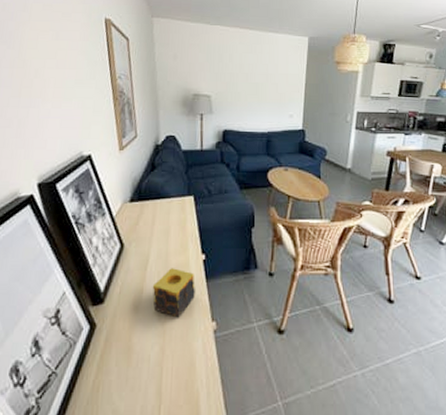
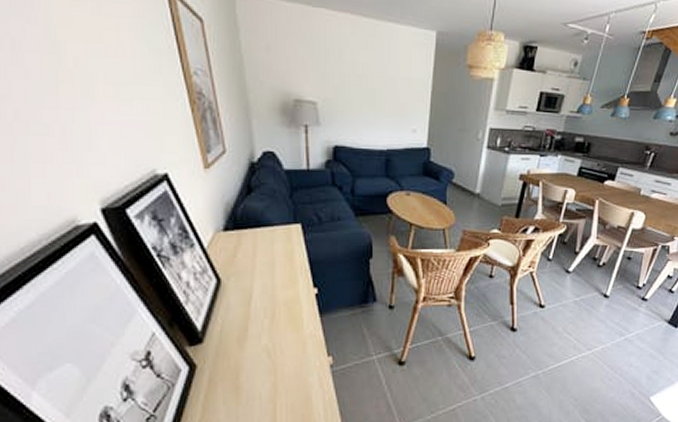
candle: present [152,268,195,318] -> none [258,303,308,355]

